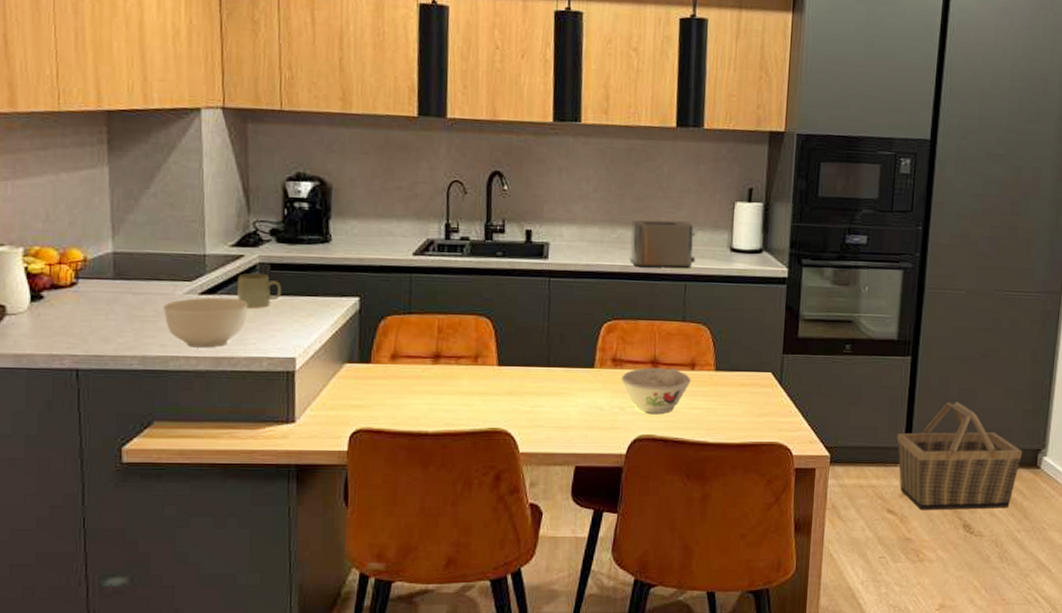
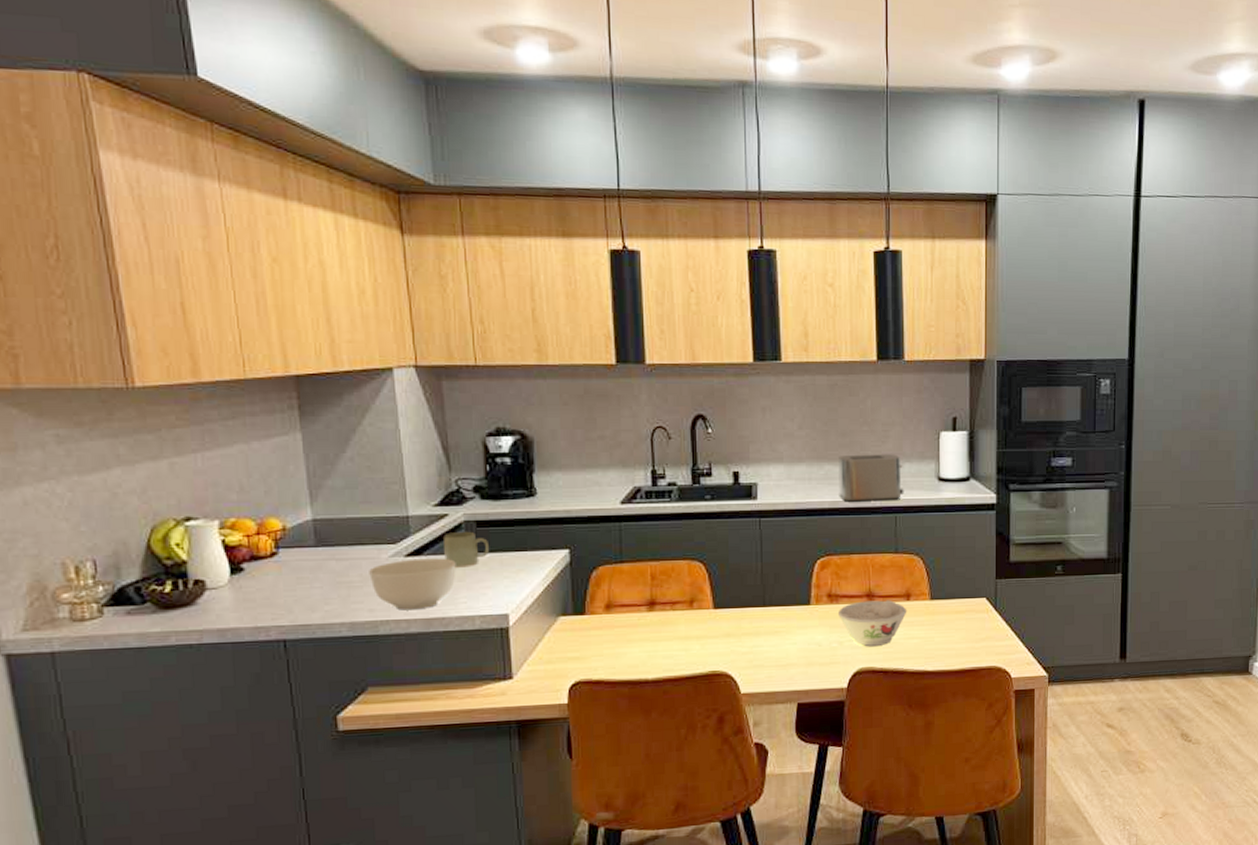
basket: present [897,401,1023,511] -> none [1112,615,1235,723]

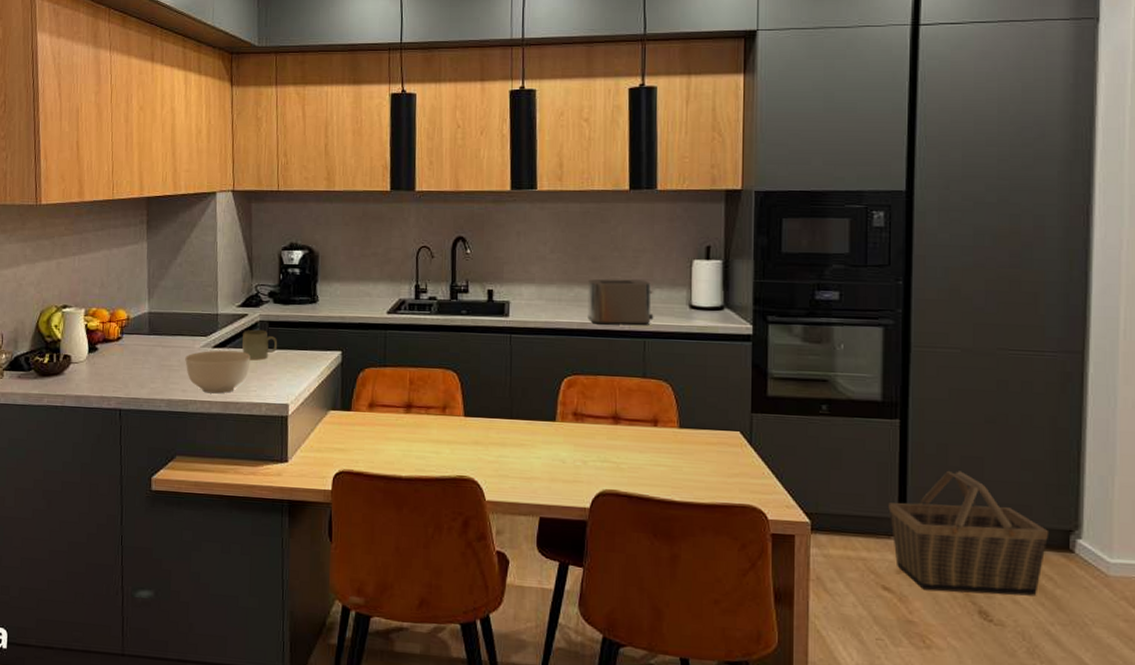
bowl: present [837,600,907,646] -> none [582,422,654,469]
basket: none [1112,615,1235,723] -> present [888,470,1049,596]

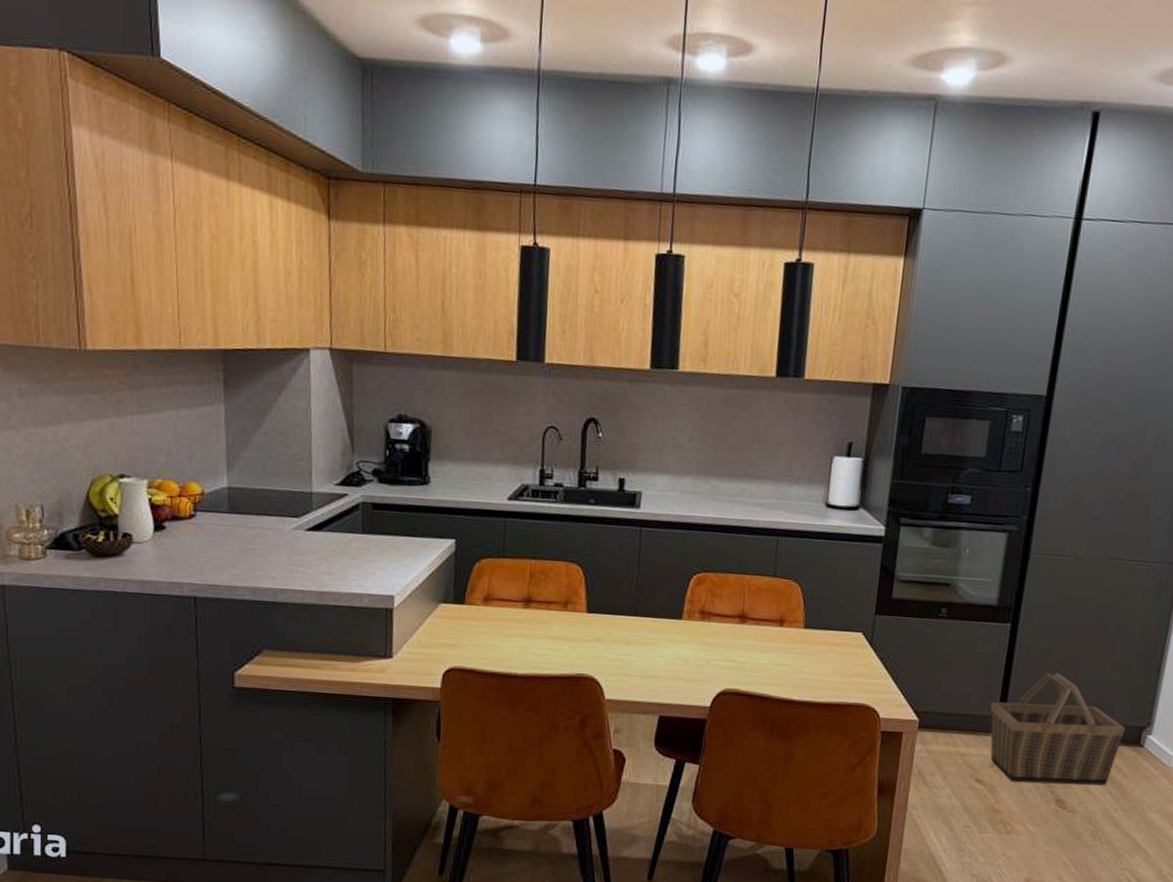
bowl: present [185,350,251,394] -> none [273,533,351,582]
mug: present [241,329,278,361] -> none [340,511,383,547]
toaster: present [587,278,654,325] -> none [722,471,791,523]

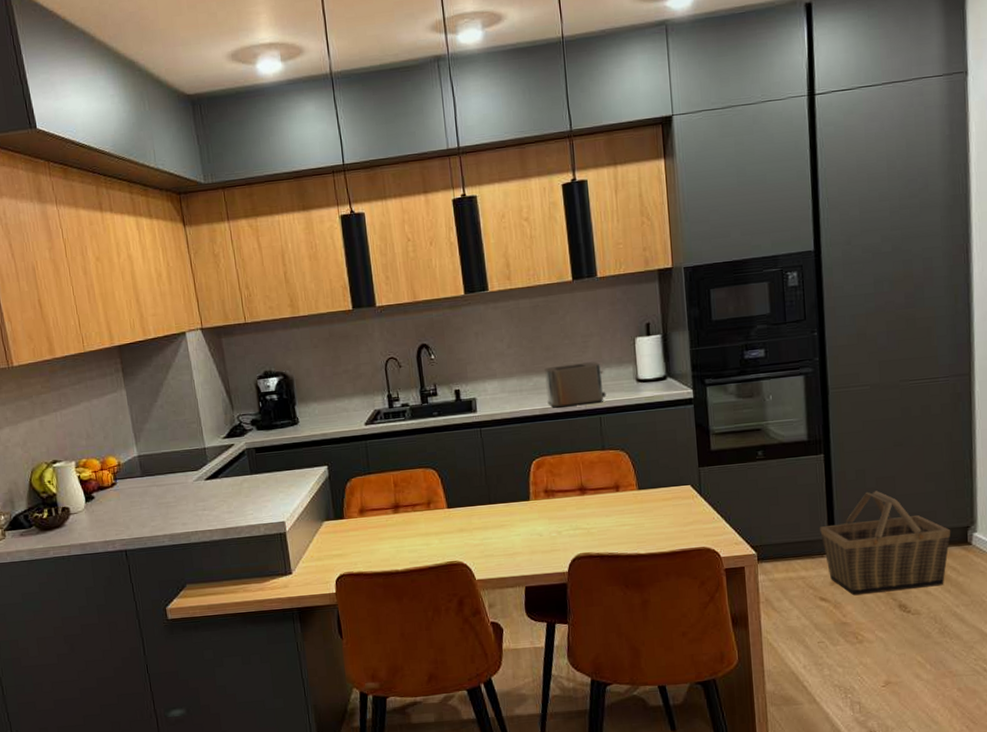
toaster: none [722,471,791,523] -> present [545,362,606,408]

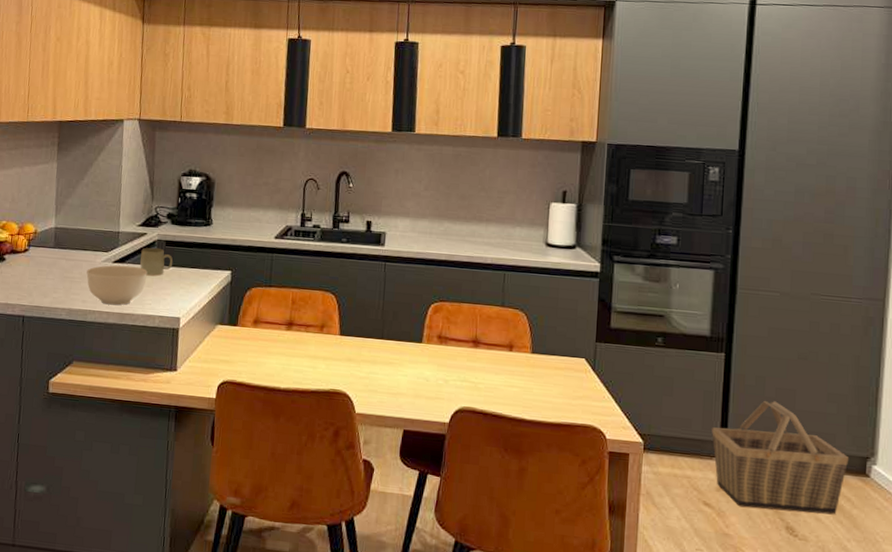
bowl: none [180,479,243,523] -> present [86,265,148,305]
mug: none [231,456,267,487] -> present [140,247,173,277]
toaster: present [545,362,606,408] -> none [455,215,514,259]

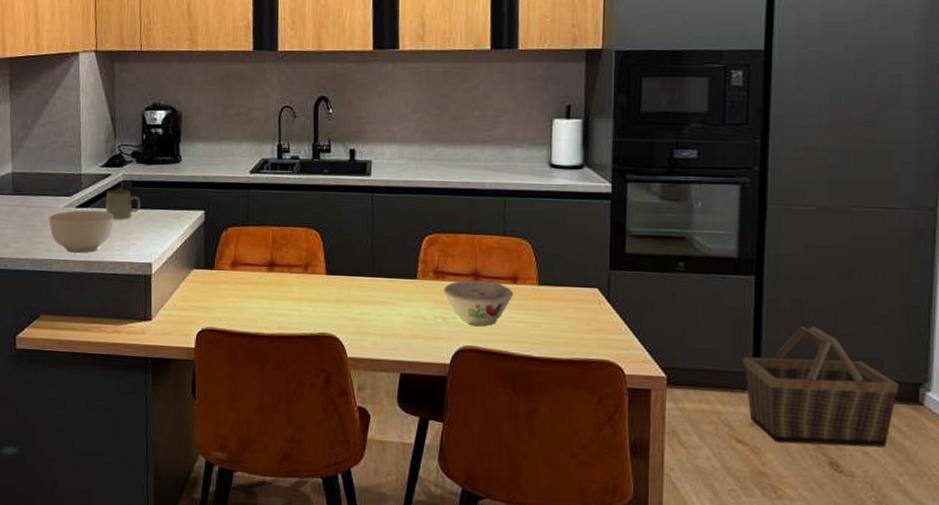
bowl: none [445,346,509,389] -> present [443,280,514,326]

